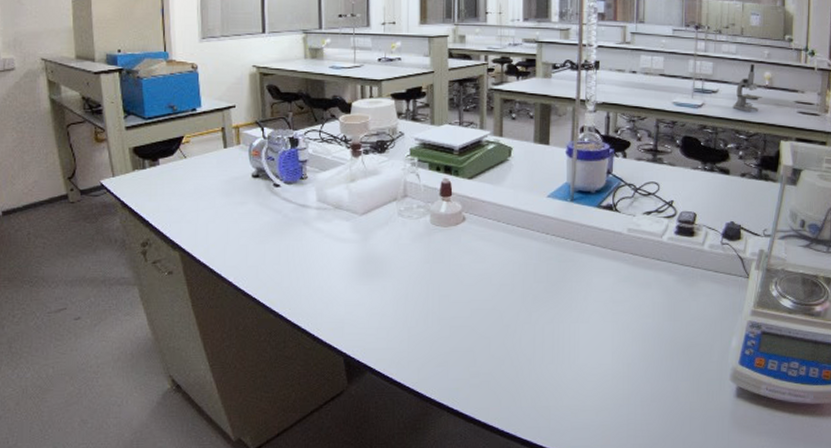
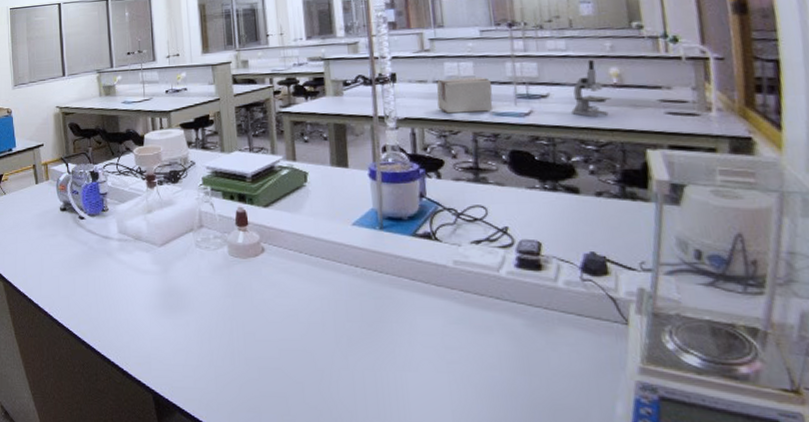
box: none [631,70,677,102] -> present [436,76,493,114]

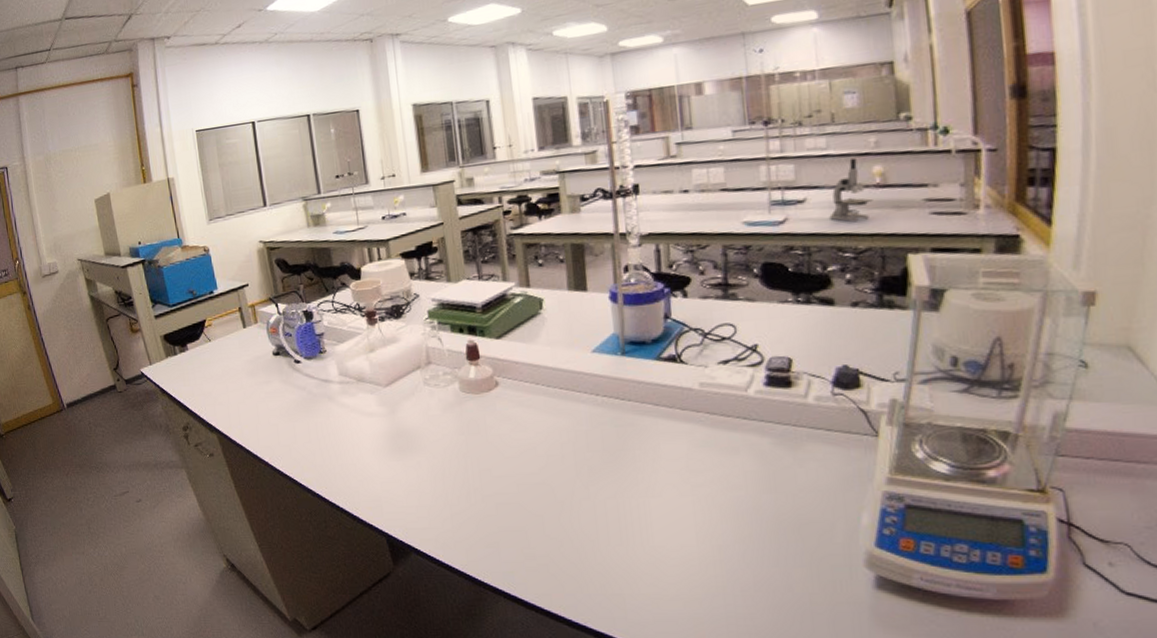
box: present [436,76,493,114] -> none [683,183,745,227]

